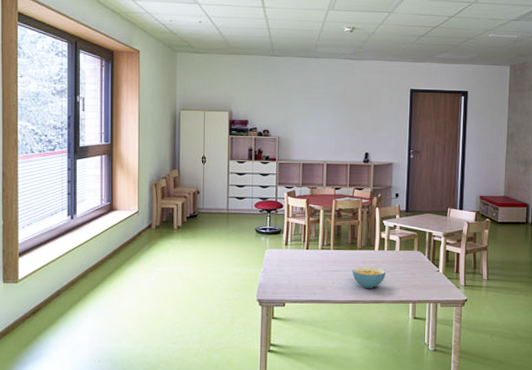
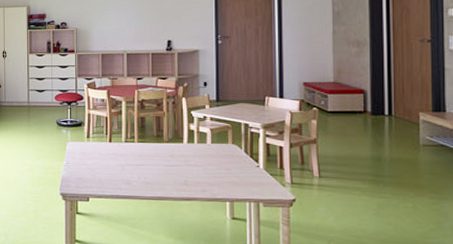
cereal bowl: present [352,267,386,289] -> none [159,161,197,185]

